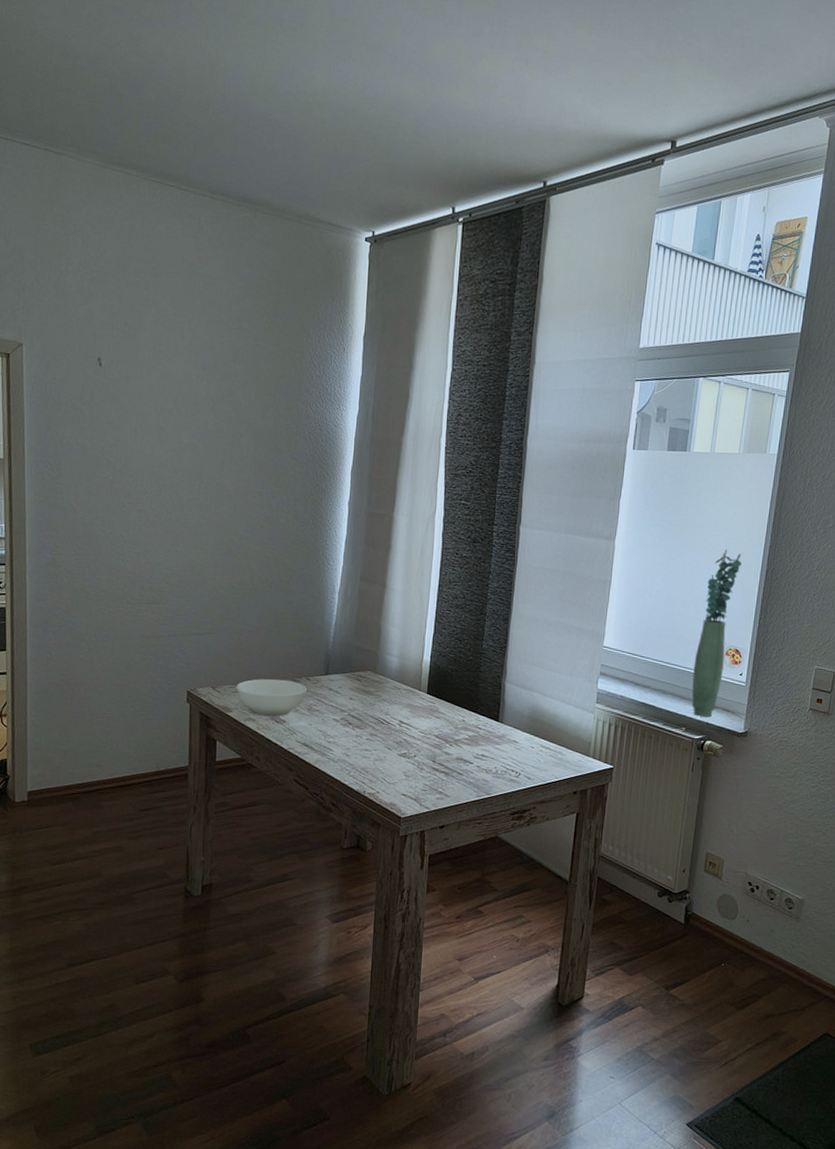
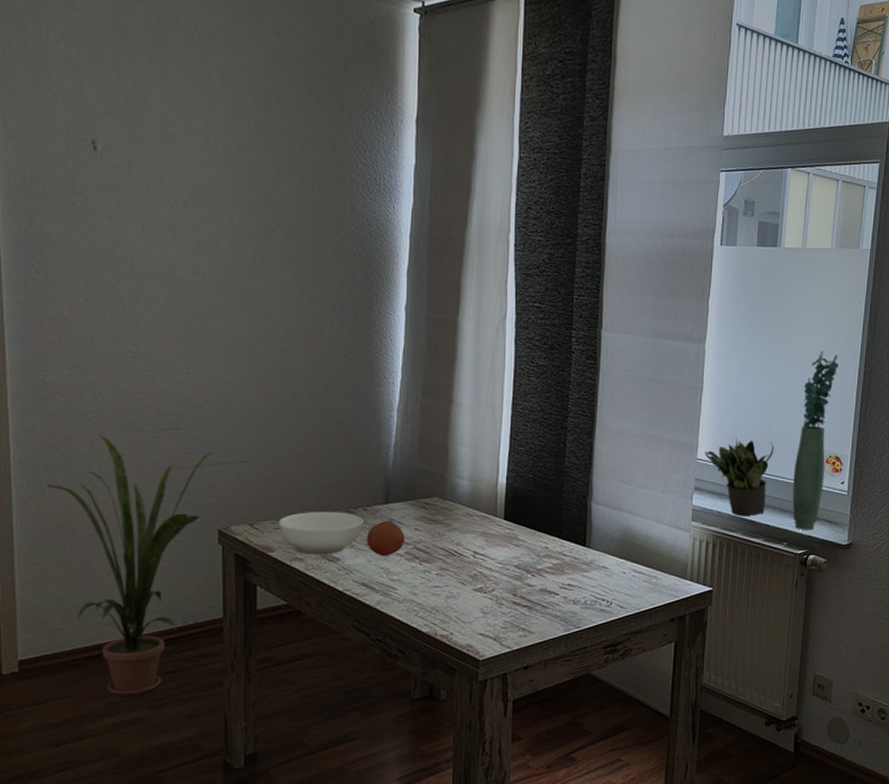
house plant: none [54,605,184,828] -> present [47,434,212,697]
fruit: none [309,689,342,720] -> present [367,520,406,555]
potted plant: none [610,627,677,702] -> present [704,437,774,517]

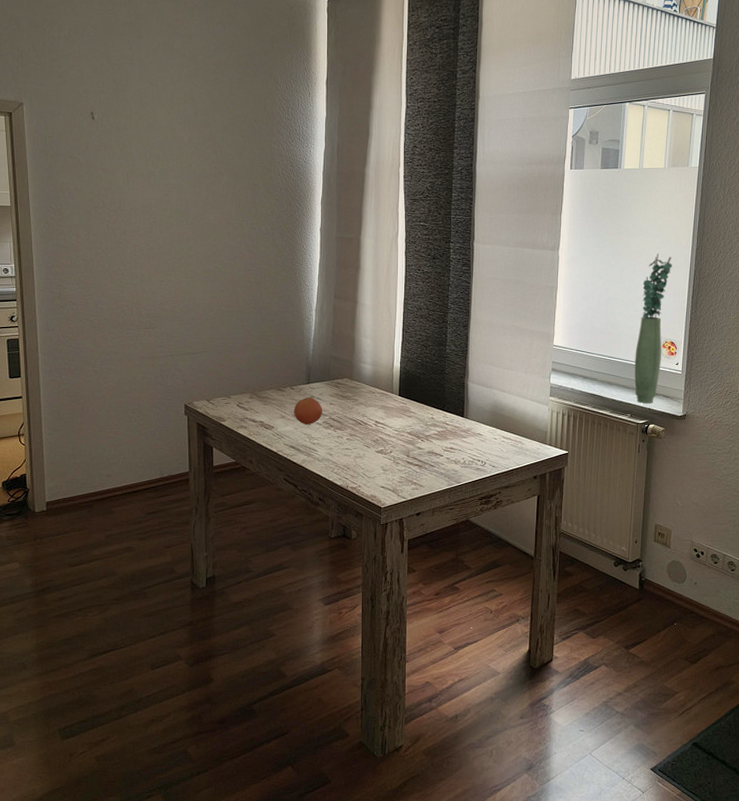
house plant: present [47,434,212,697] -> none [64,332,179,530]
bowl: present [278,511,363,555] -> none [228,389,291,424]
potted plant: present [704,437,774,517] -> none [559,327,618,393]

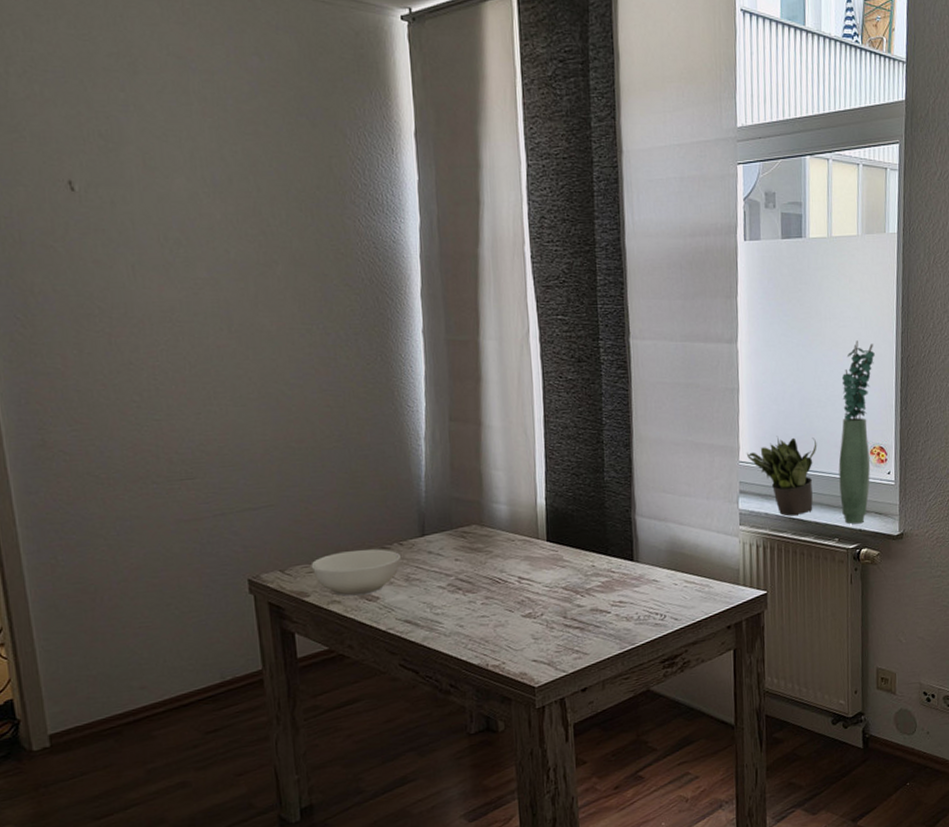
bowl: none [228,389,291,424] -> present [311,549,400,596]
fruit: present [294,396,323,424] -> none [406,552,446,590]
potted plant: none [559,327,618,393] -> present [746,436,817,516]

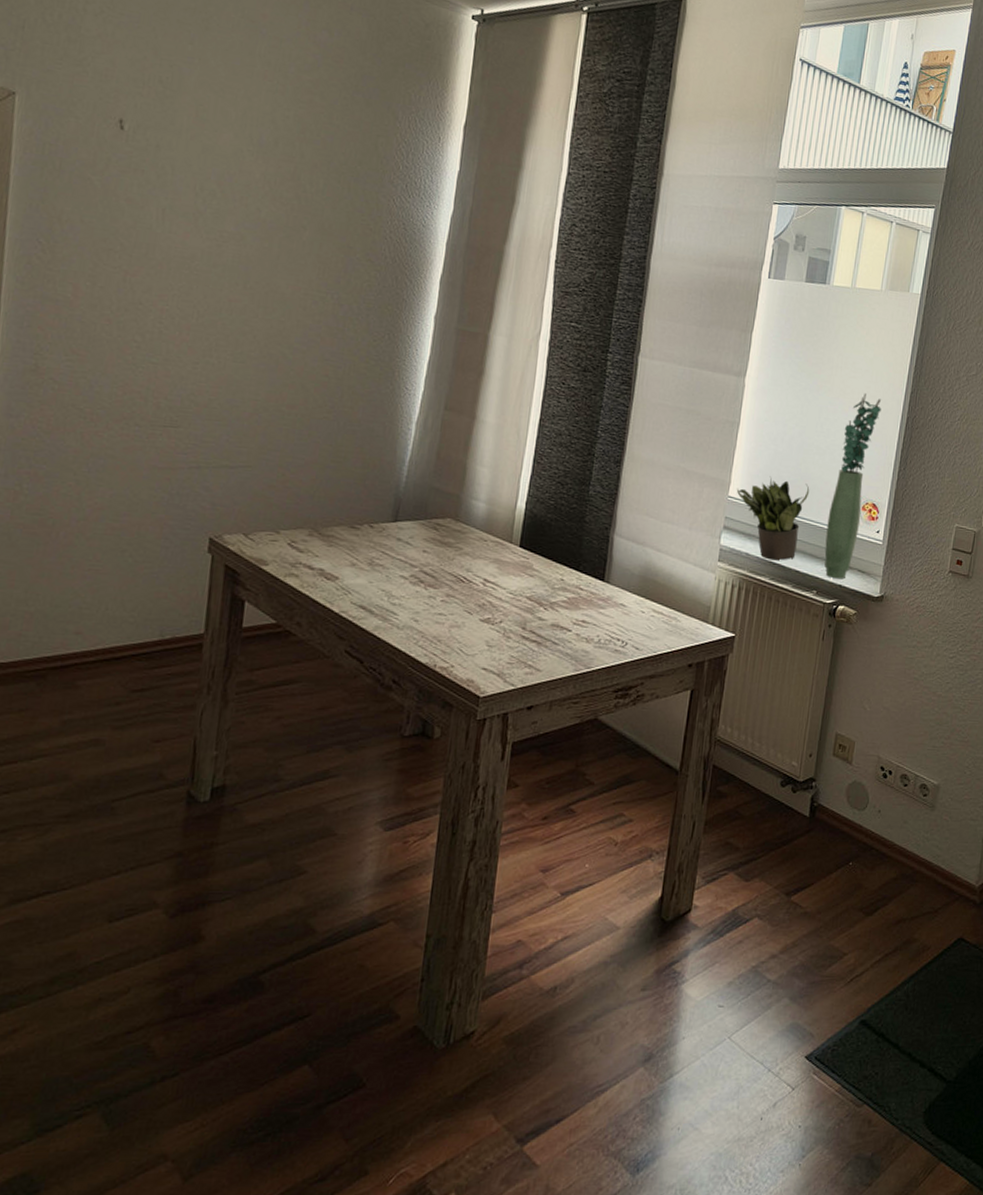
bowl: present [311,549,400,596] -> none [275,524,368,573]

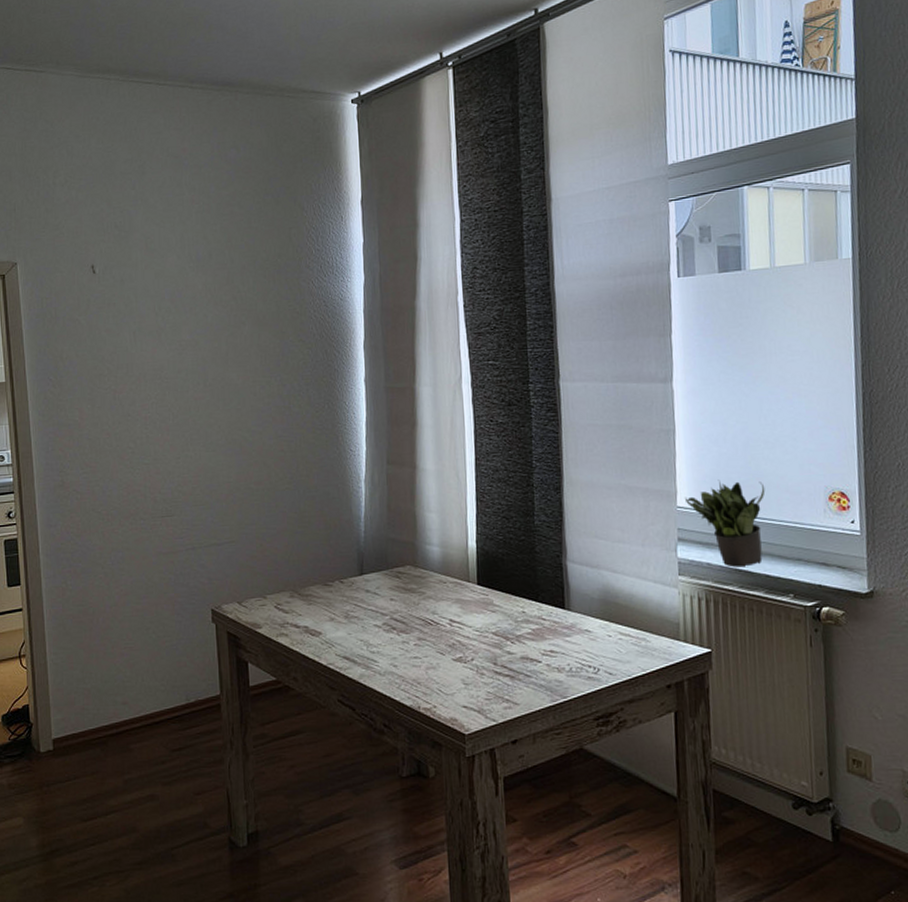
vase: present [824,393,881,580] -> none [791,375,830,579]

